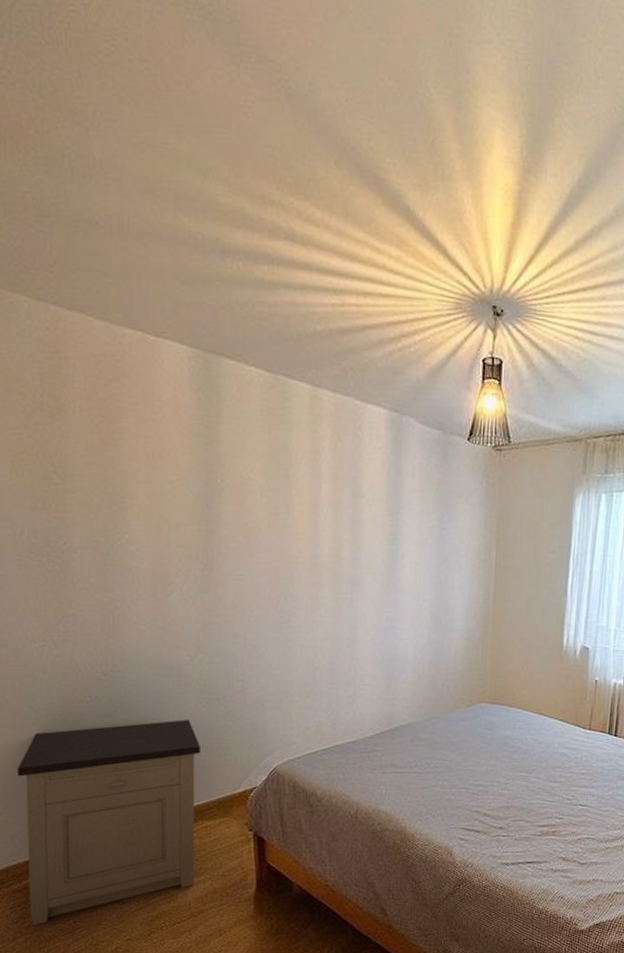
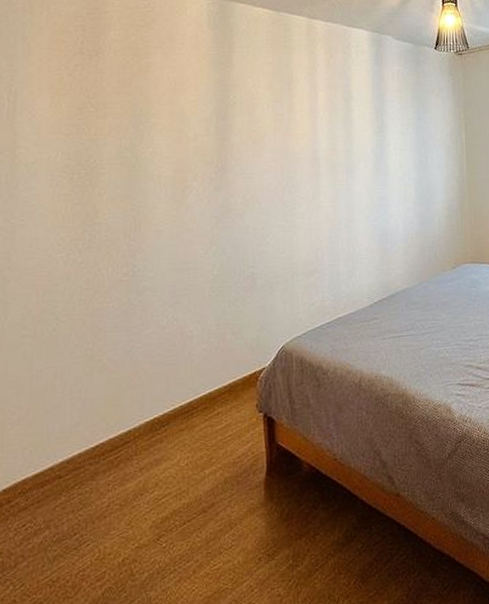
nightstand: present [17,719,200,927] -> none [34,309,213,547]

